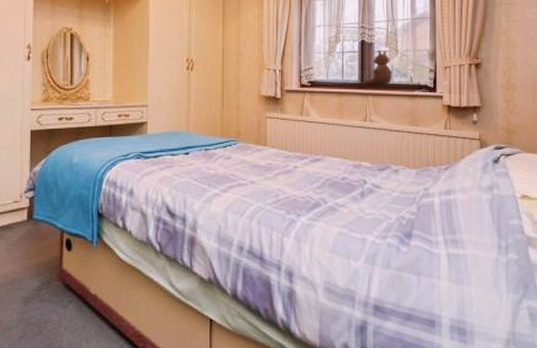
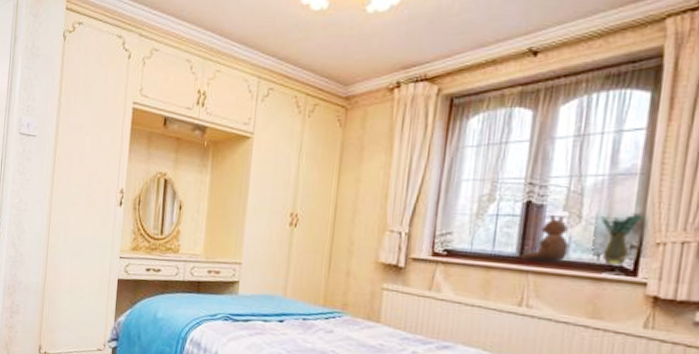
vase: none [410,45,436,85] -> present [601,212,646,266]

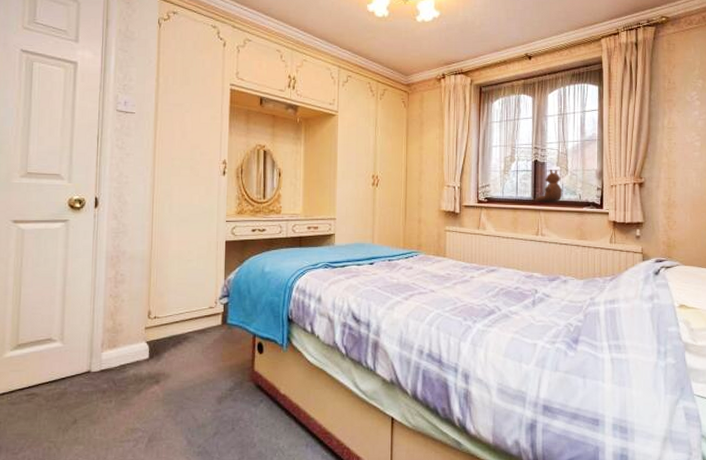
vase: present [601,212,646,266] -> none [579,165,603,202]

